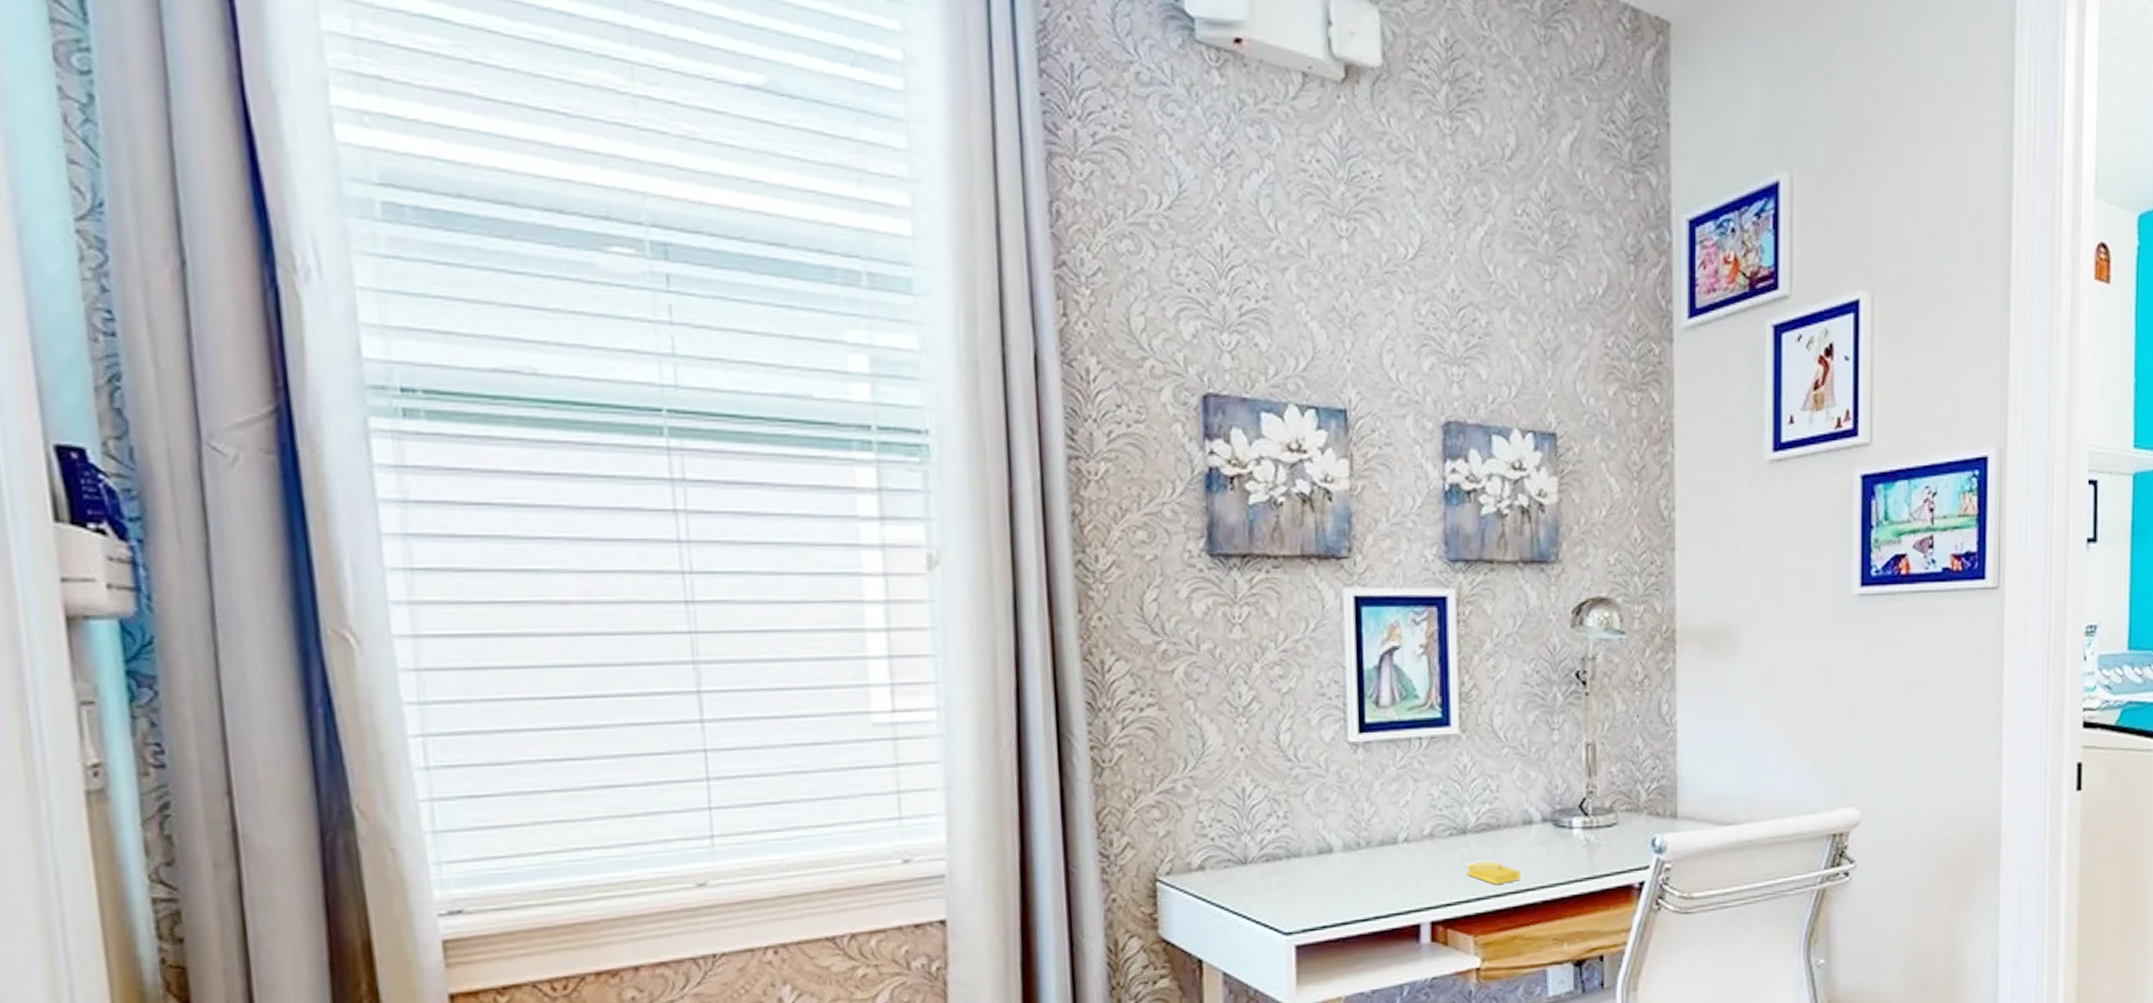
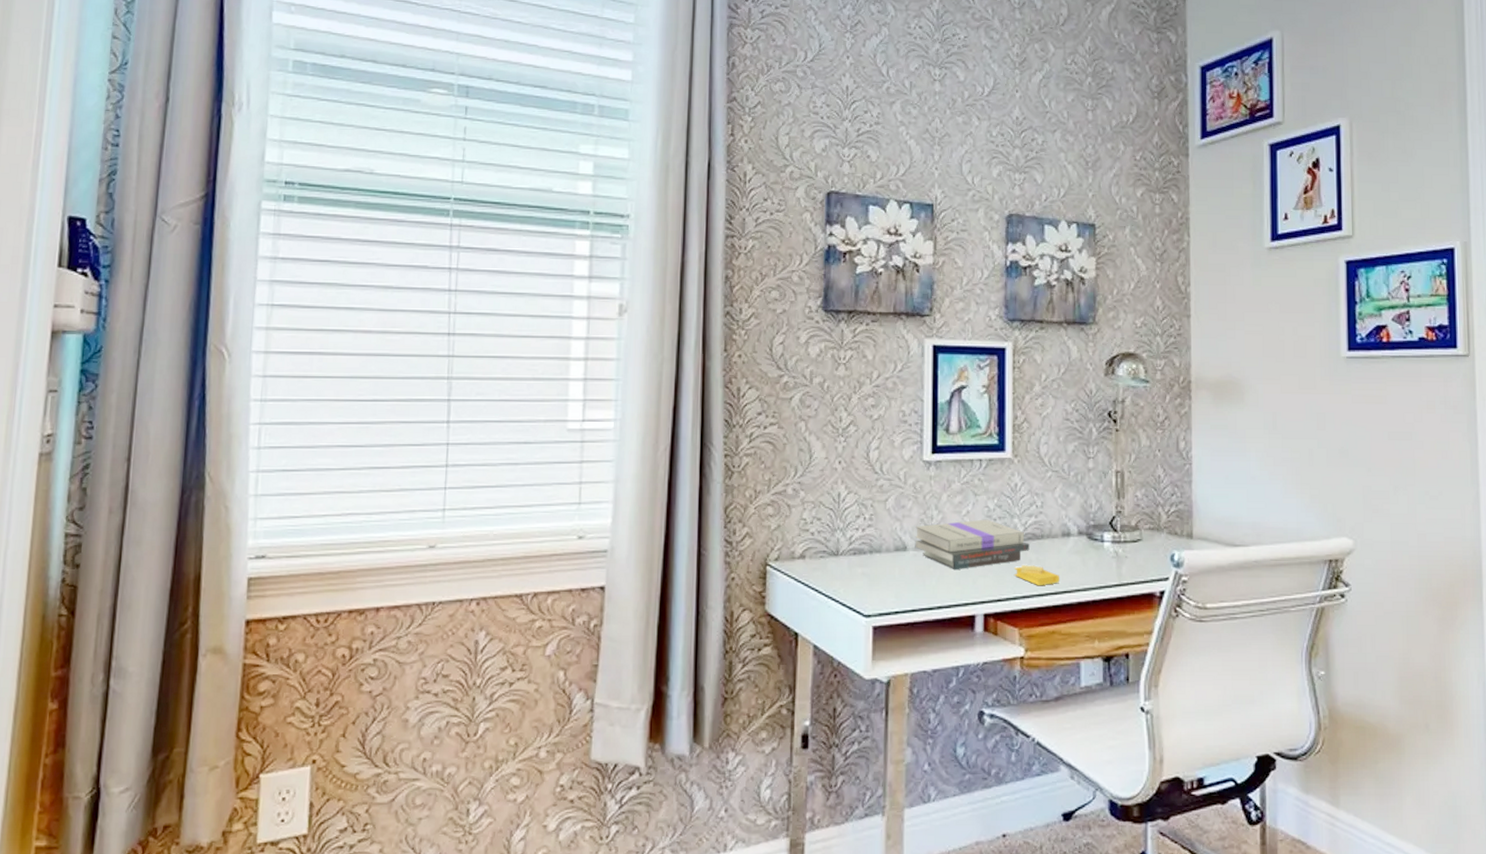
books: none [1342,809,1484,872] -> present [915,519,1030,569]

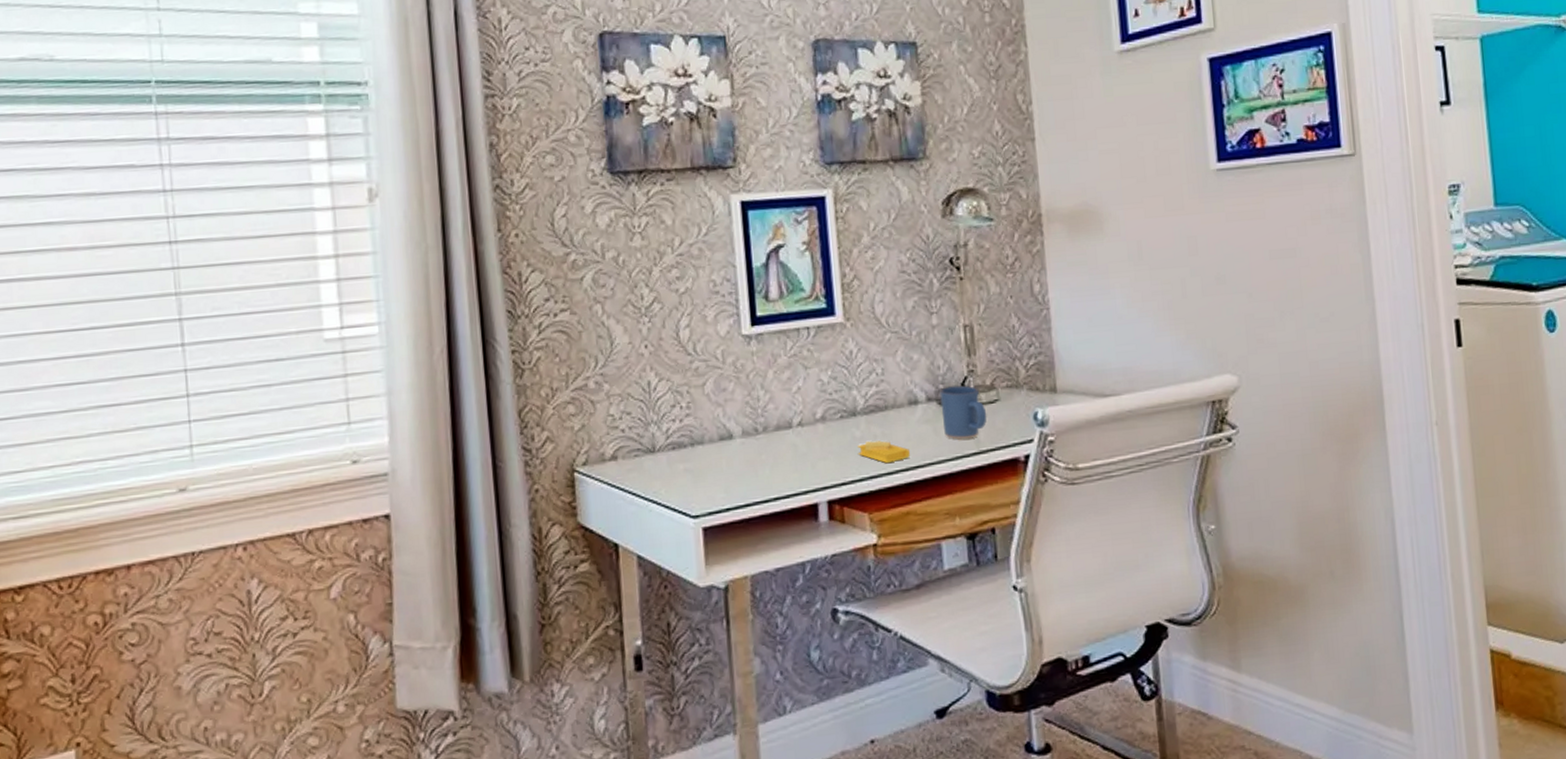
books: present [915,519,1030,569] -> none [741,394,873,455]
mug: none [1090,524,1130,572] -> present [939,385,987,440]

